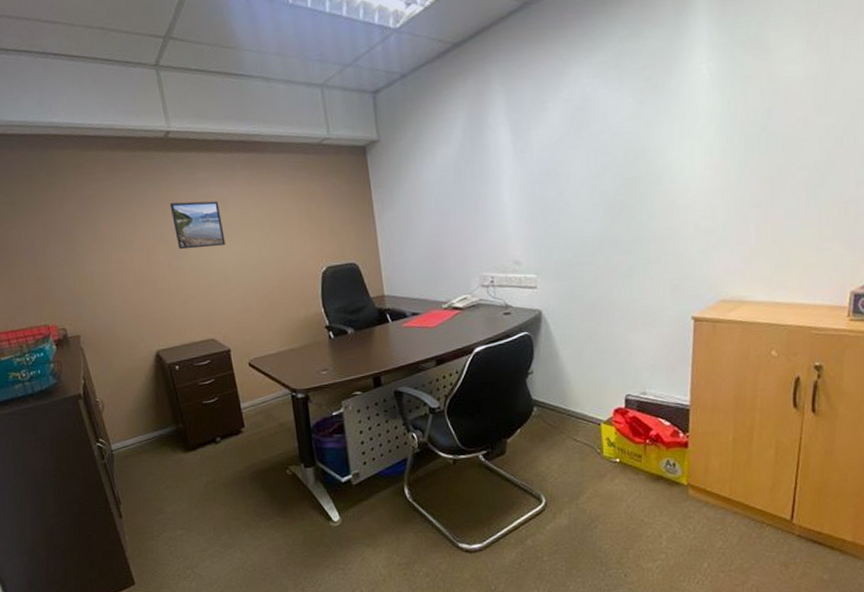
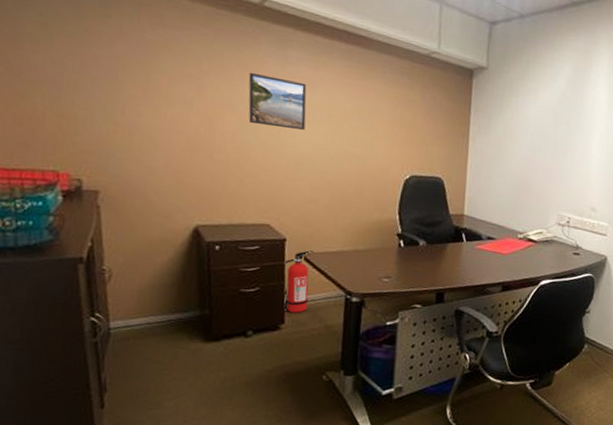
fire extinguisher: none [232,356,261,416] -> present [282,250,315,313]

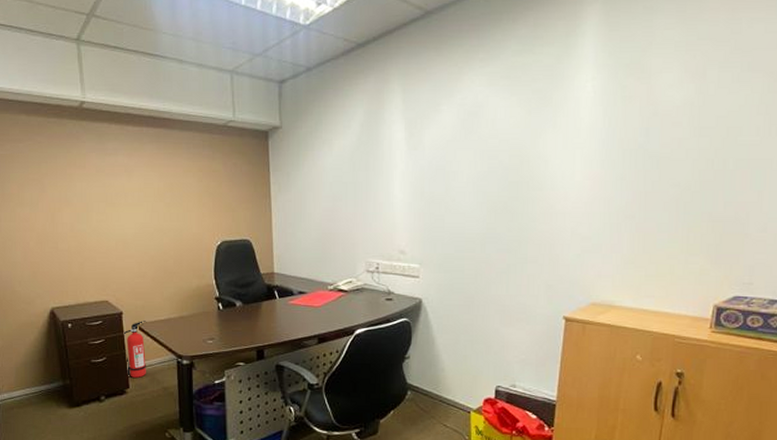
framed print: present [248,72,307,130] -> none [78,168,127,214]

